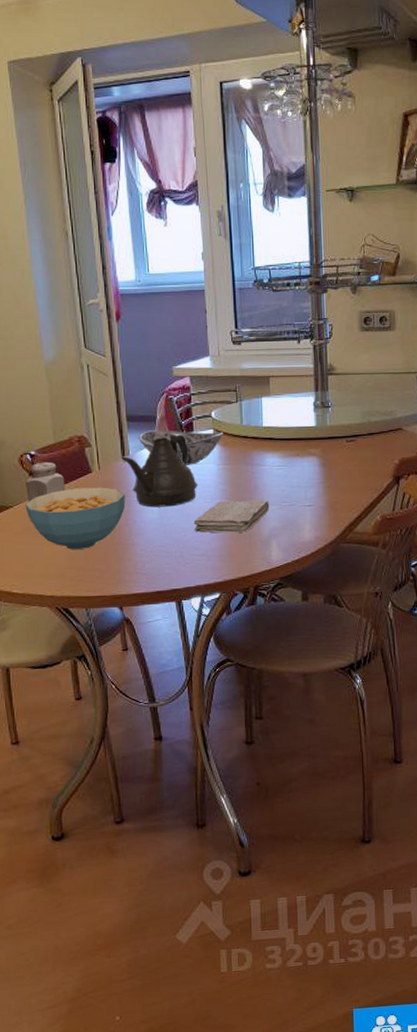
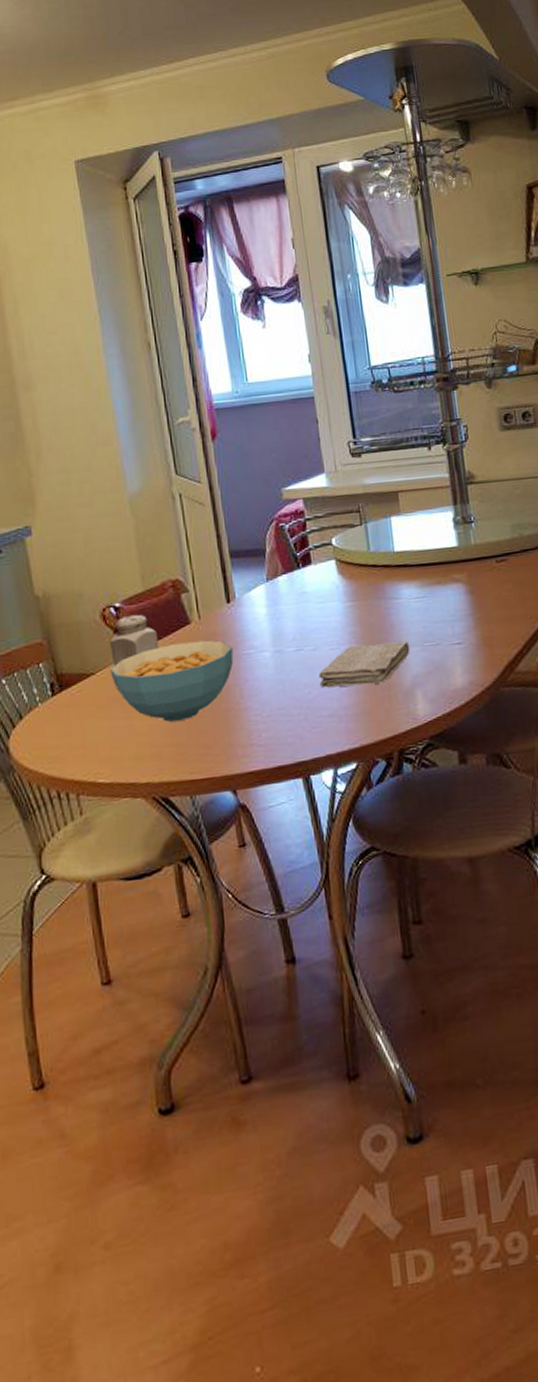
teapot: present [121,433,198,508] -> none [225,568,322,661]
decorative bowl: present [138,430,224,465] -> none [245,562,348,606]

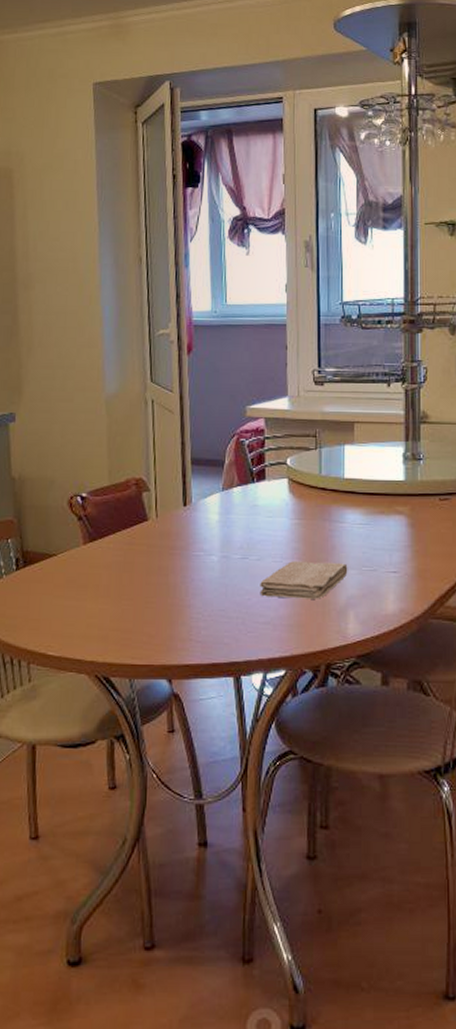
salt shaker: present [110,614,159,666] -> none [73,505,118,551]
cereal bowl: present [110,640,234,722] -> none [71,537,184,608]

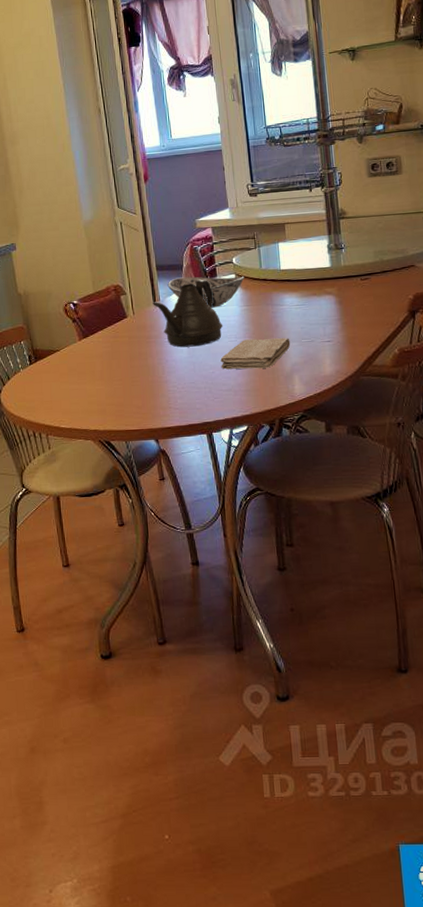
teapot: none [182,481,268,565] -> present [153,279,223,348]
decorative bowl: none [202,476,299,518] -> present [167,276,245,308]

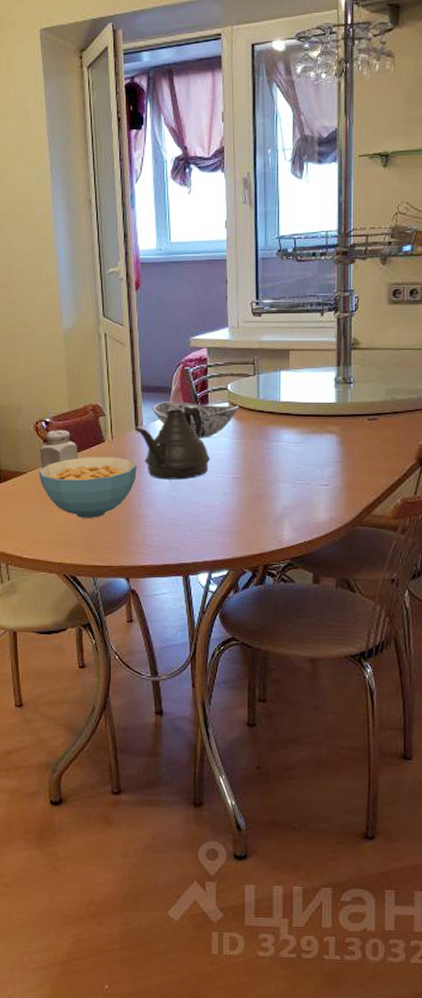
salt shaker: none [70,309,105,346] -> present [40,429,78,469]
cereal bowl: none [70,330,158,388] -> present [39,457,137,518]
washcloth: present [220,337,291,370] -> none [204,476,283,509]

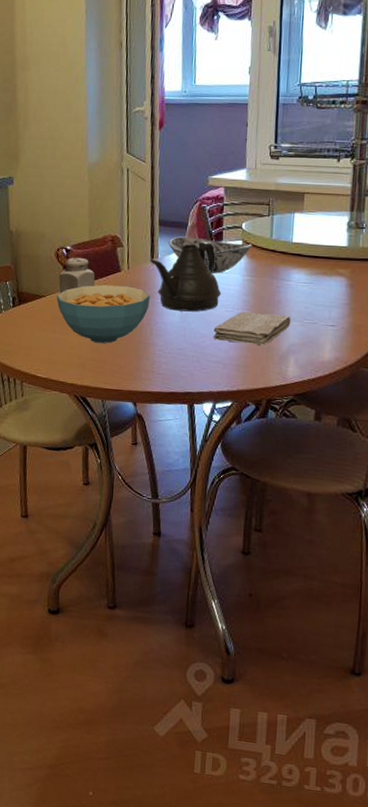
washcloth: none [204,476,283,509] -> present [213,311,291,345]

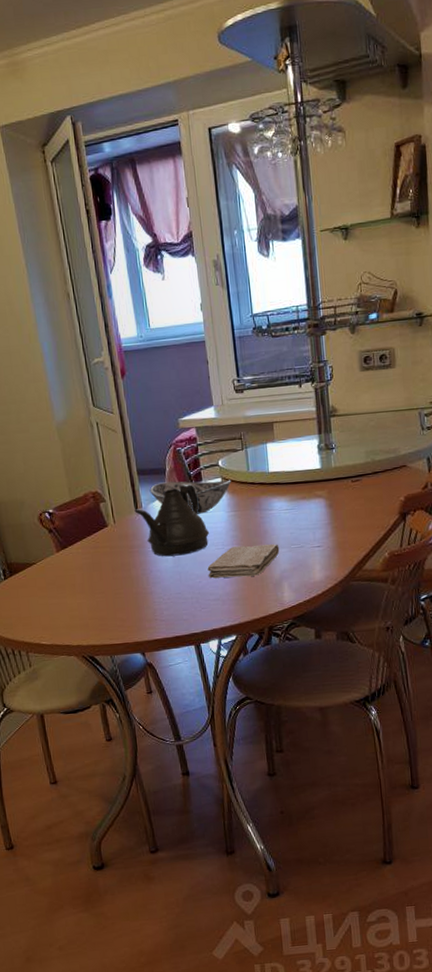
cereal bowl: present [56,284,150,343] -> none [47,540,142,601]
salt shaker: present [59,257,95,294] -> none [46,518,84,558]

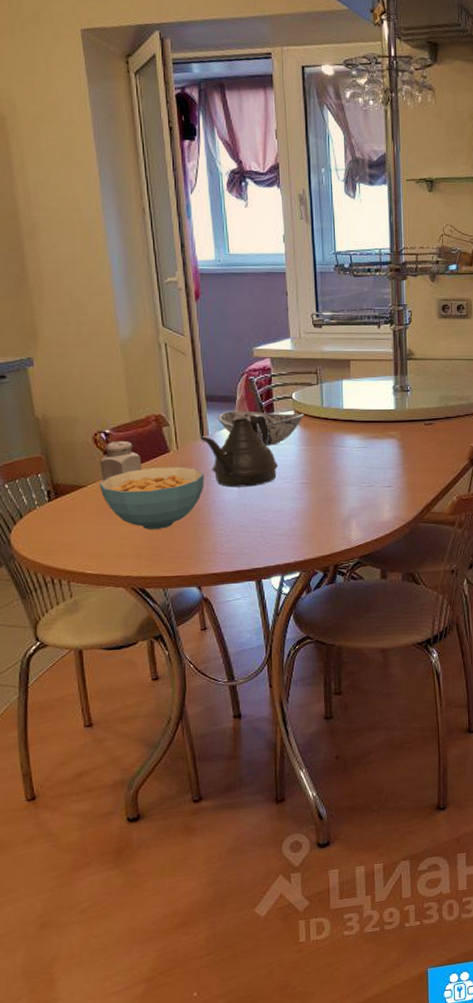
salt shaker: none [46,518,84,558] -> present [100,440,142,482]
cereal bowl: none [47,540,142,601] -> present [99,467,204,529]
washcloth: present [207,544,280,579] -> none [274,480,350,513]

